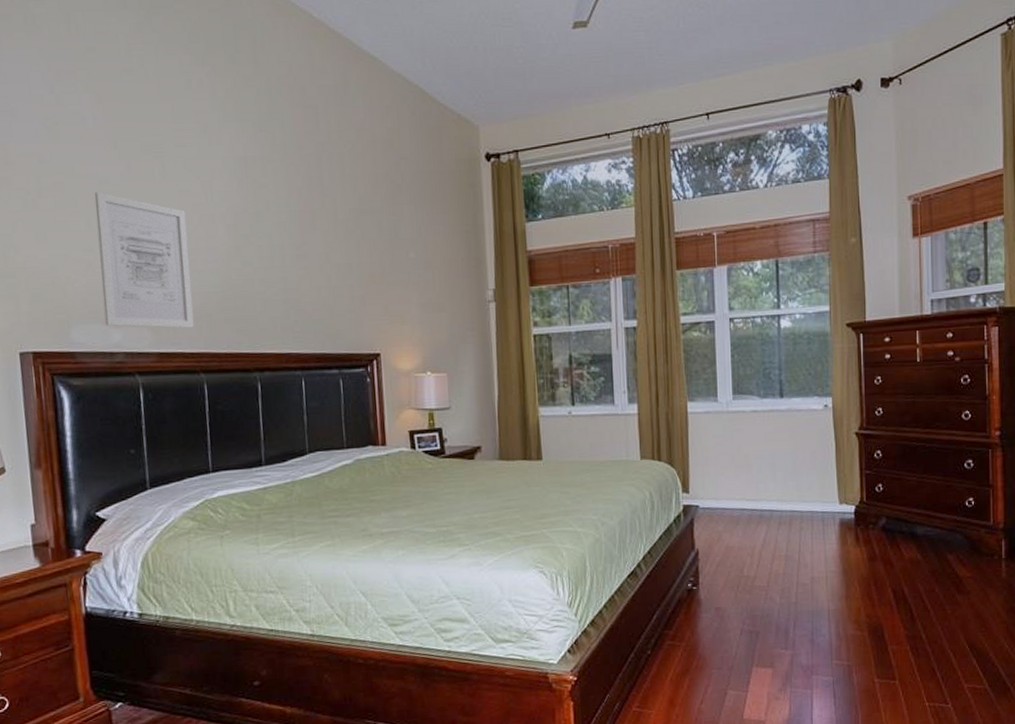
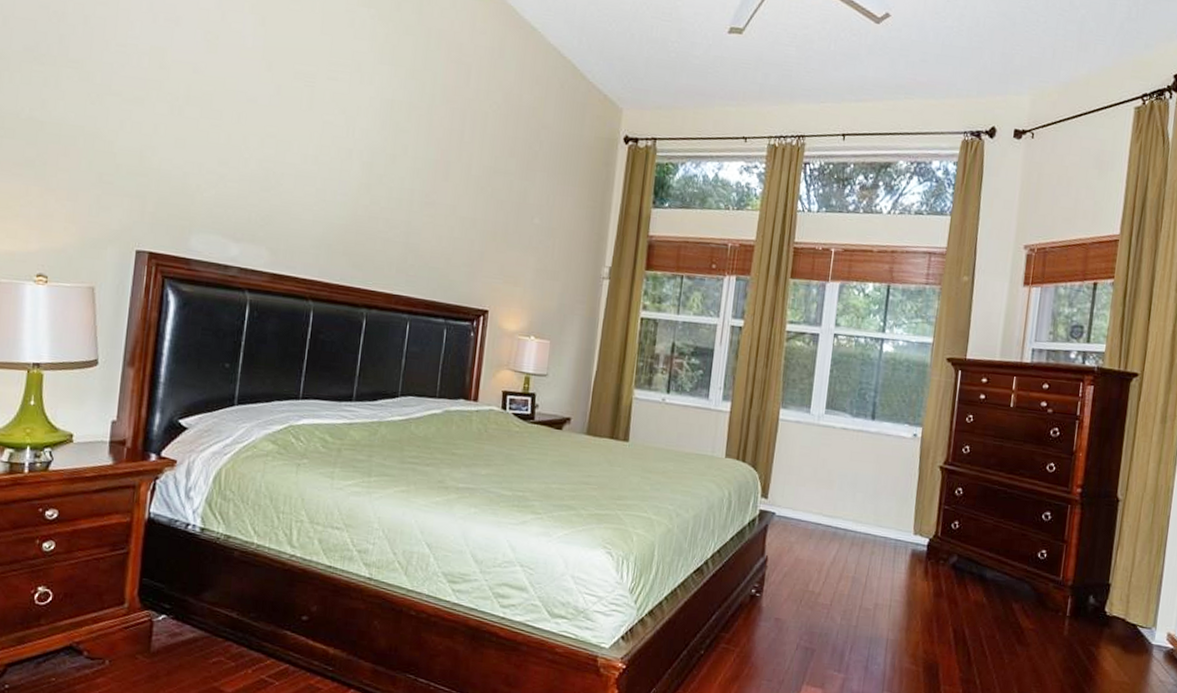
wall art: present [94,191,194,329] -> none [226,108,325,255]

